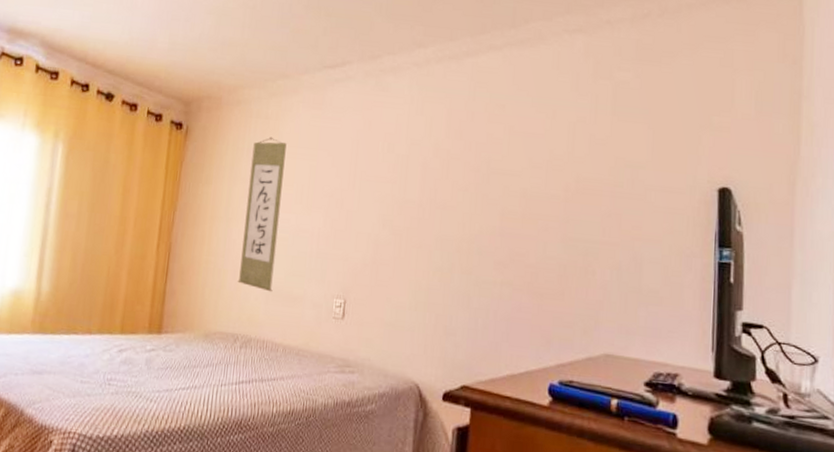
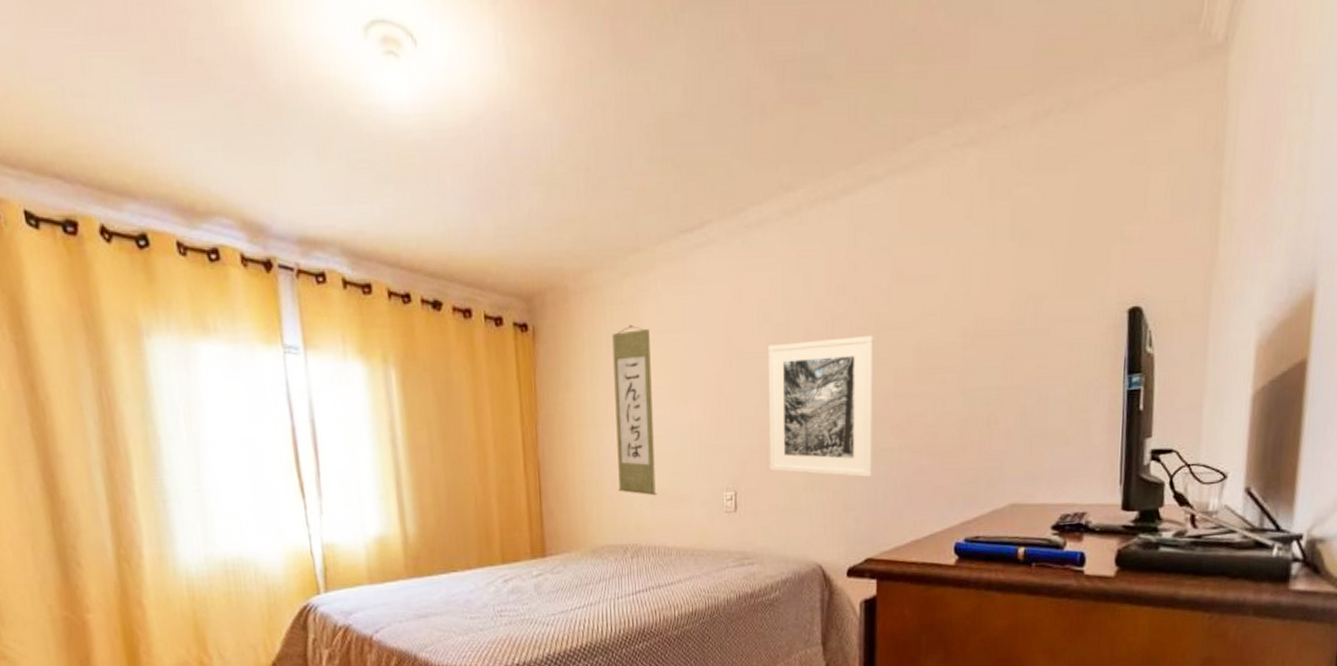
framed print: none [378,172,485,307] -> present [767,335,874,478]

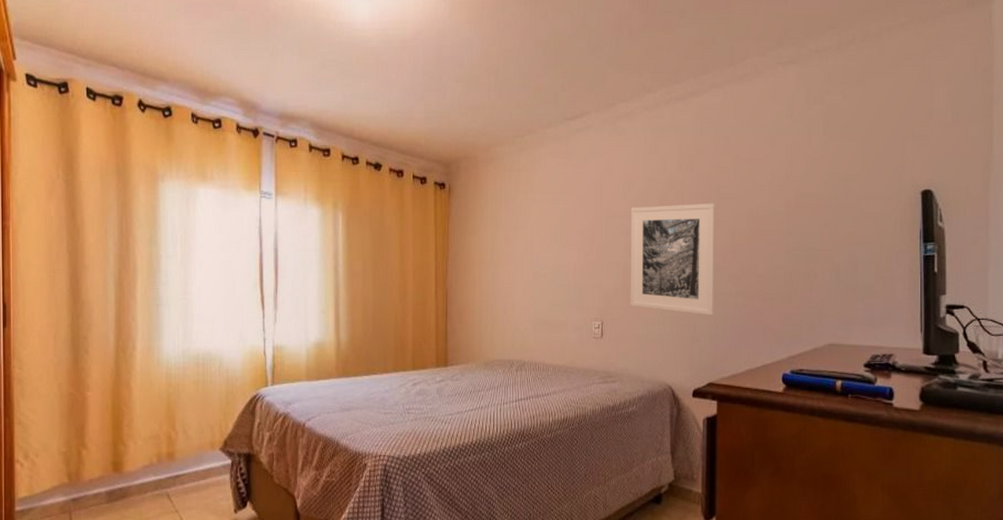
wall scroll: present [612,324,657,496] -> none [508,187,539,322]

